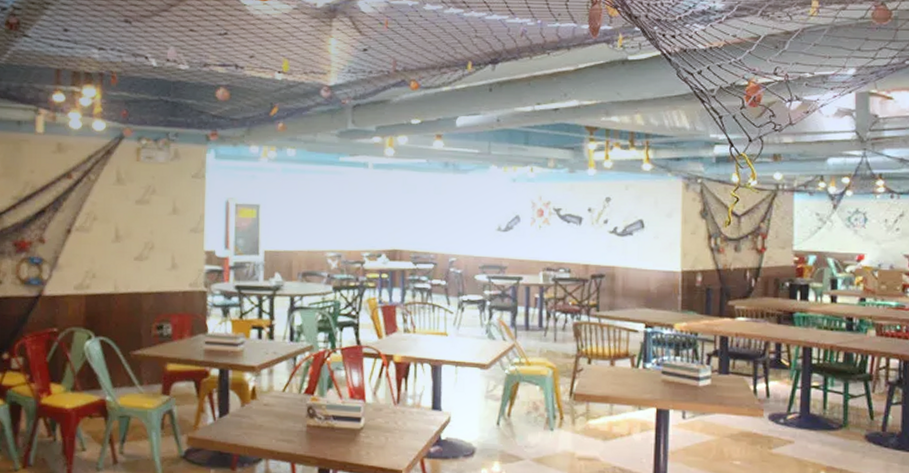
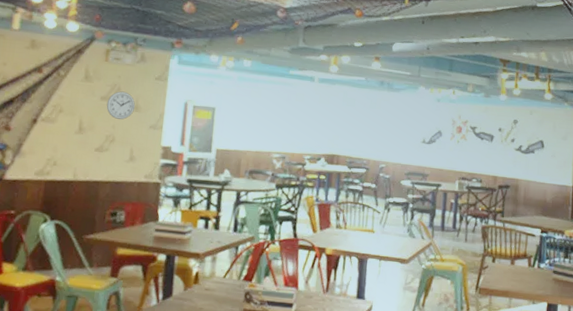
wall clock: none [142,193,173,224] -> present [106,91,136,120]

